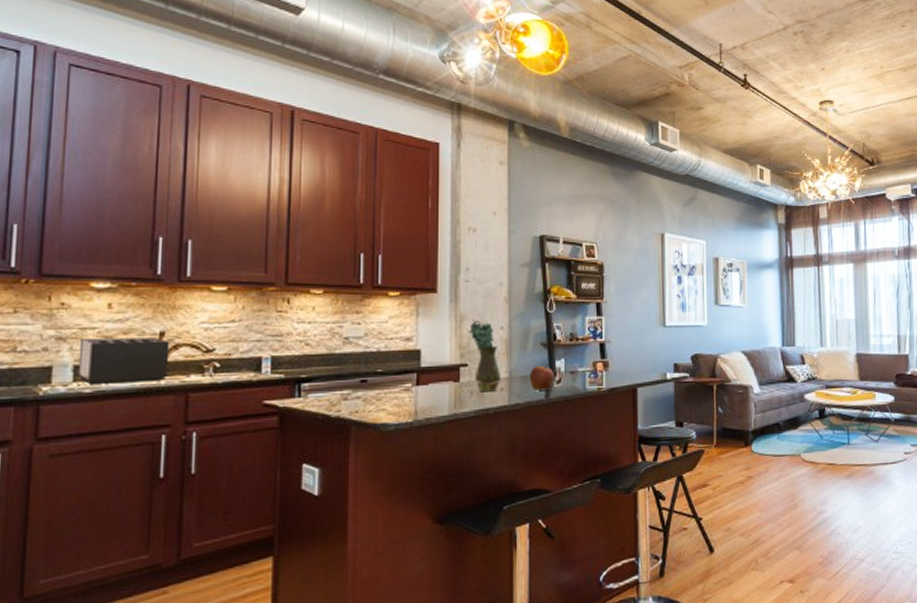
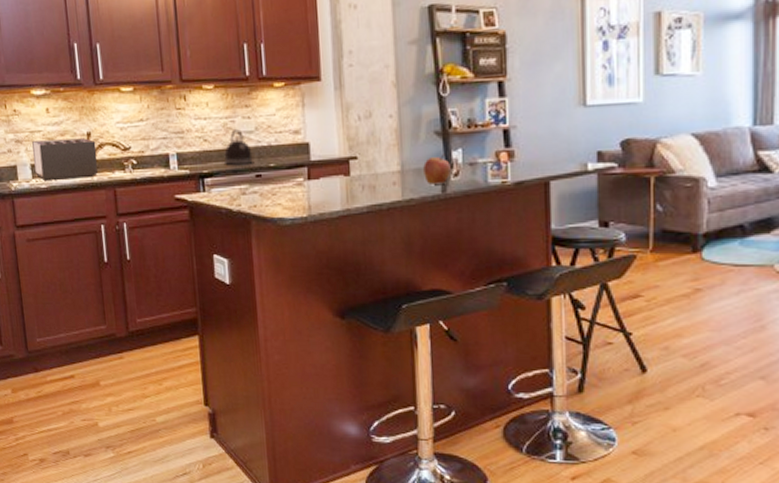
kettle: none [327,333,359,370] -> present [224,128,253,165]
vase: present [469,320,500,392] -> none [357,108,392,187]

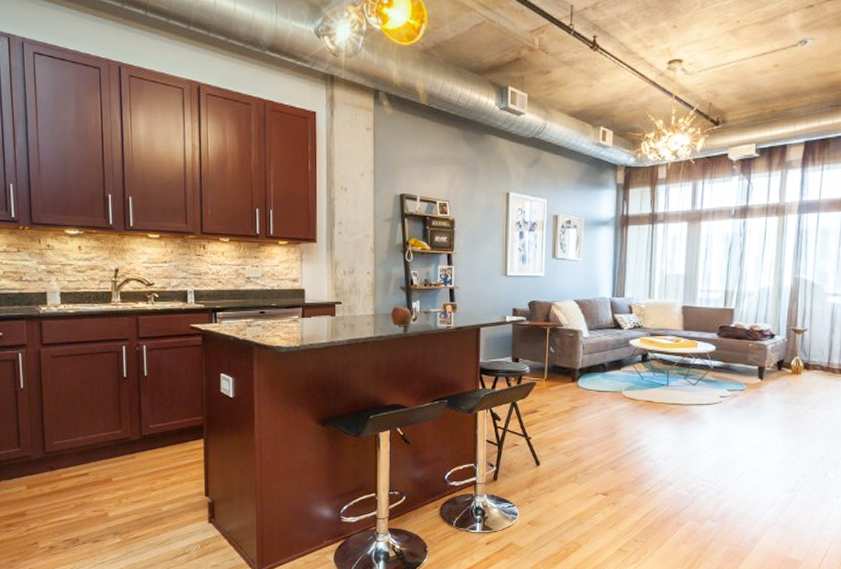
toaster: present [32,138,99,180] -> none [62,273,124,306]
kettle: present [224,128,253,165] -> none [235,274,258,303]

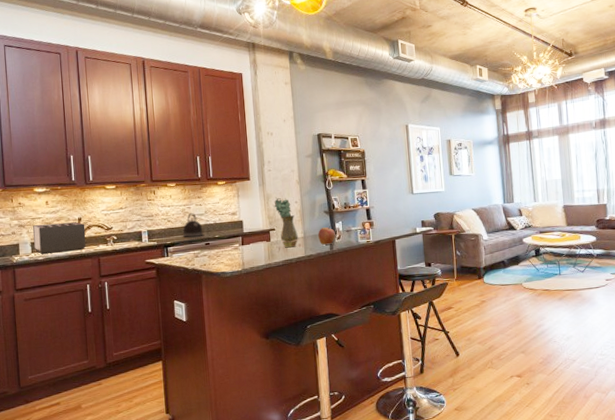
toaster: none [62,273,124,306] -> present [32,222,87,254]
kettle: none [235,274,258,303] -> present [183,212,203,237]
vase: none [342,266,367,326] -> present [274,197,298,248]

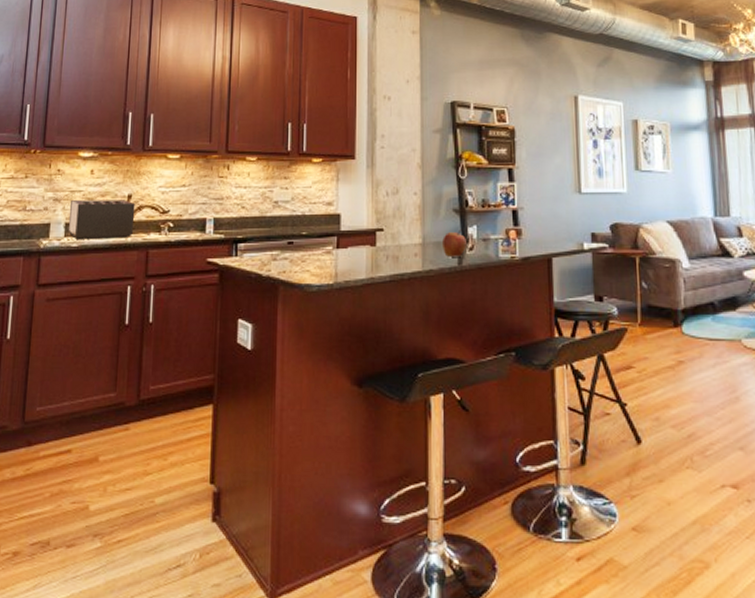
kettle: present [183,212,203,237] -> none [259,197,287,231]
vase: present [274,197,298,248] -> none [385,185,414,257]

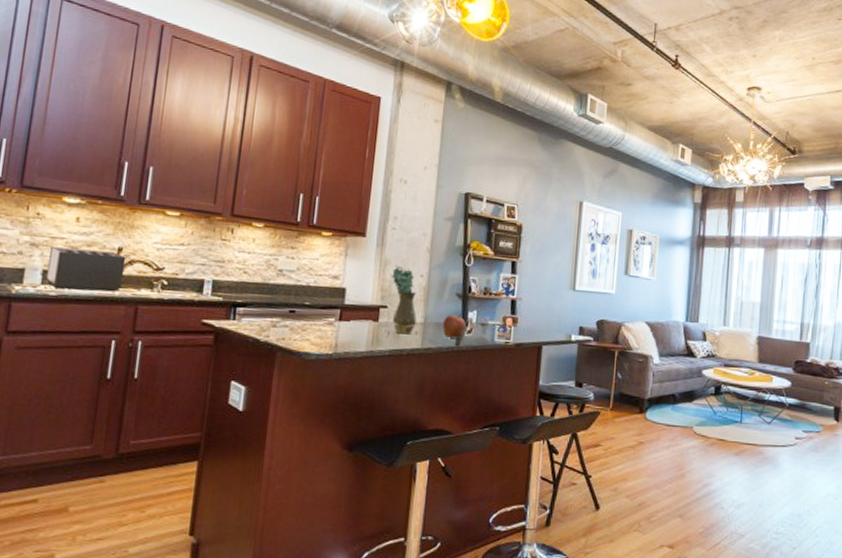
vase: none [385,185,414,257] -> present [391,265,417,335]

